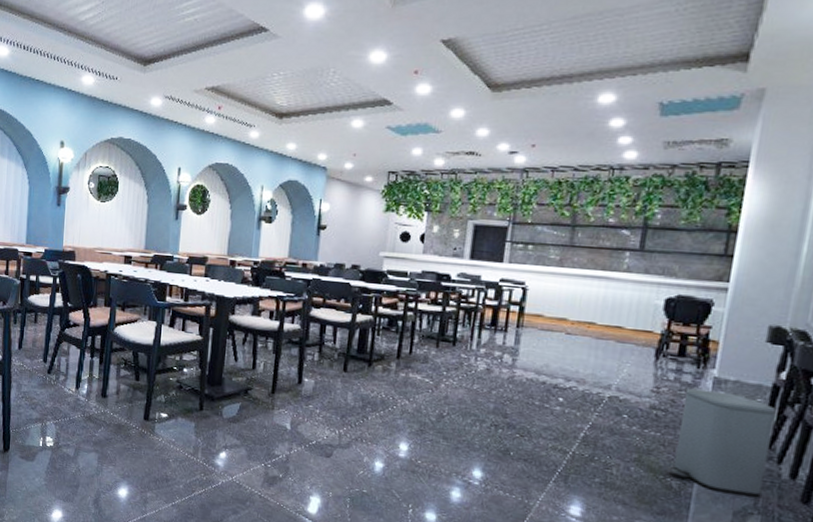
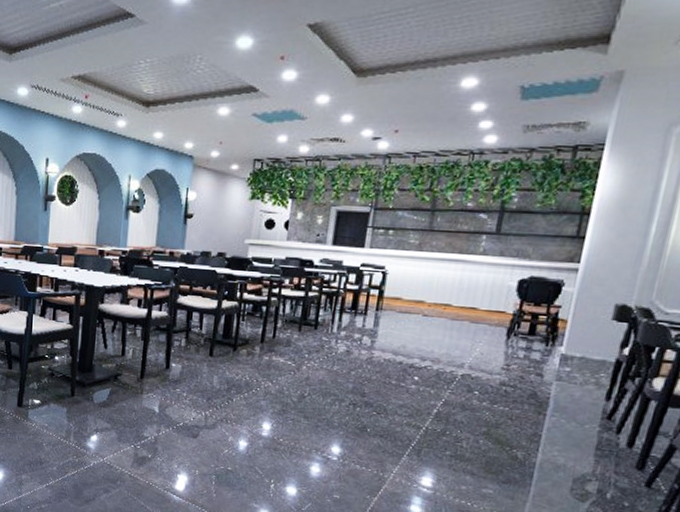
pedal bin: present [665,388,776,498] -> none [512,365,618,466]

